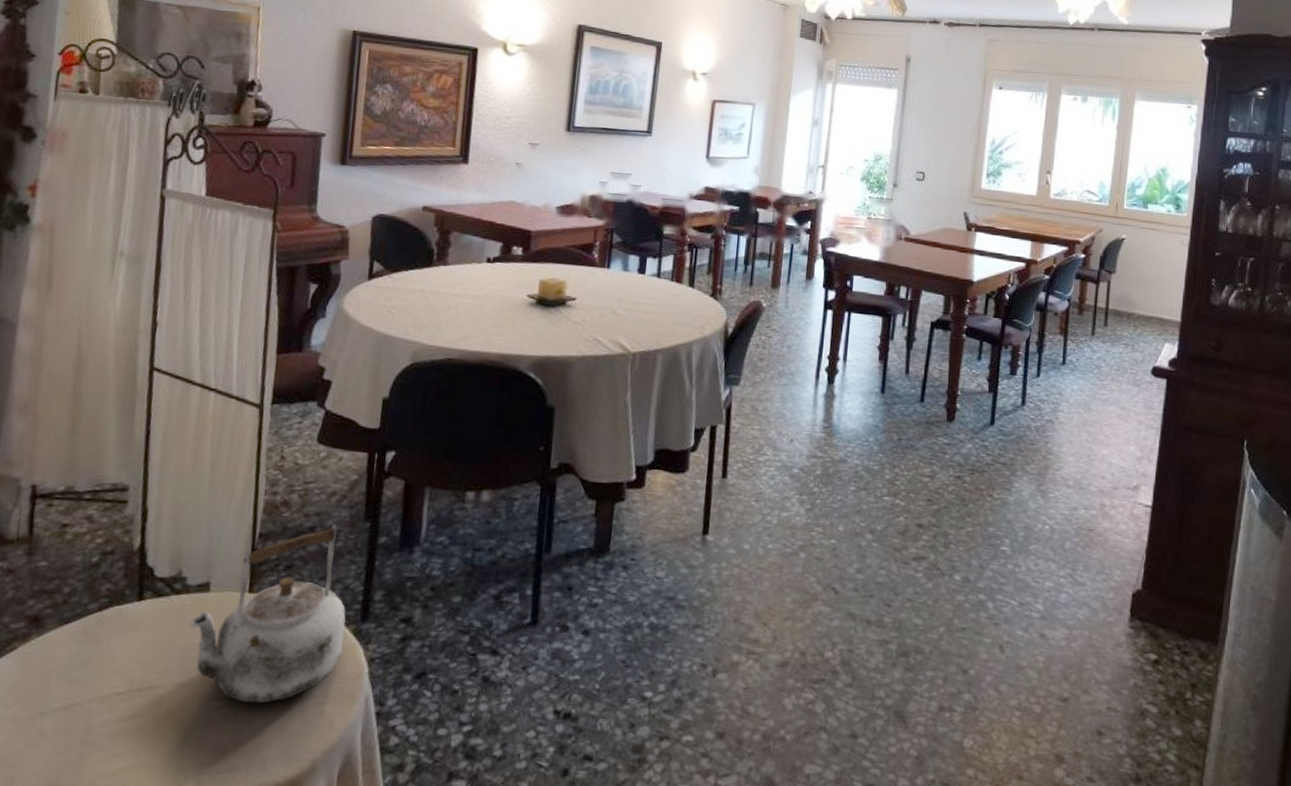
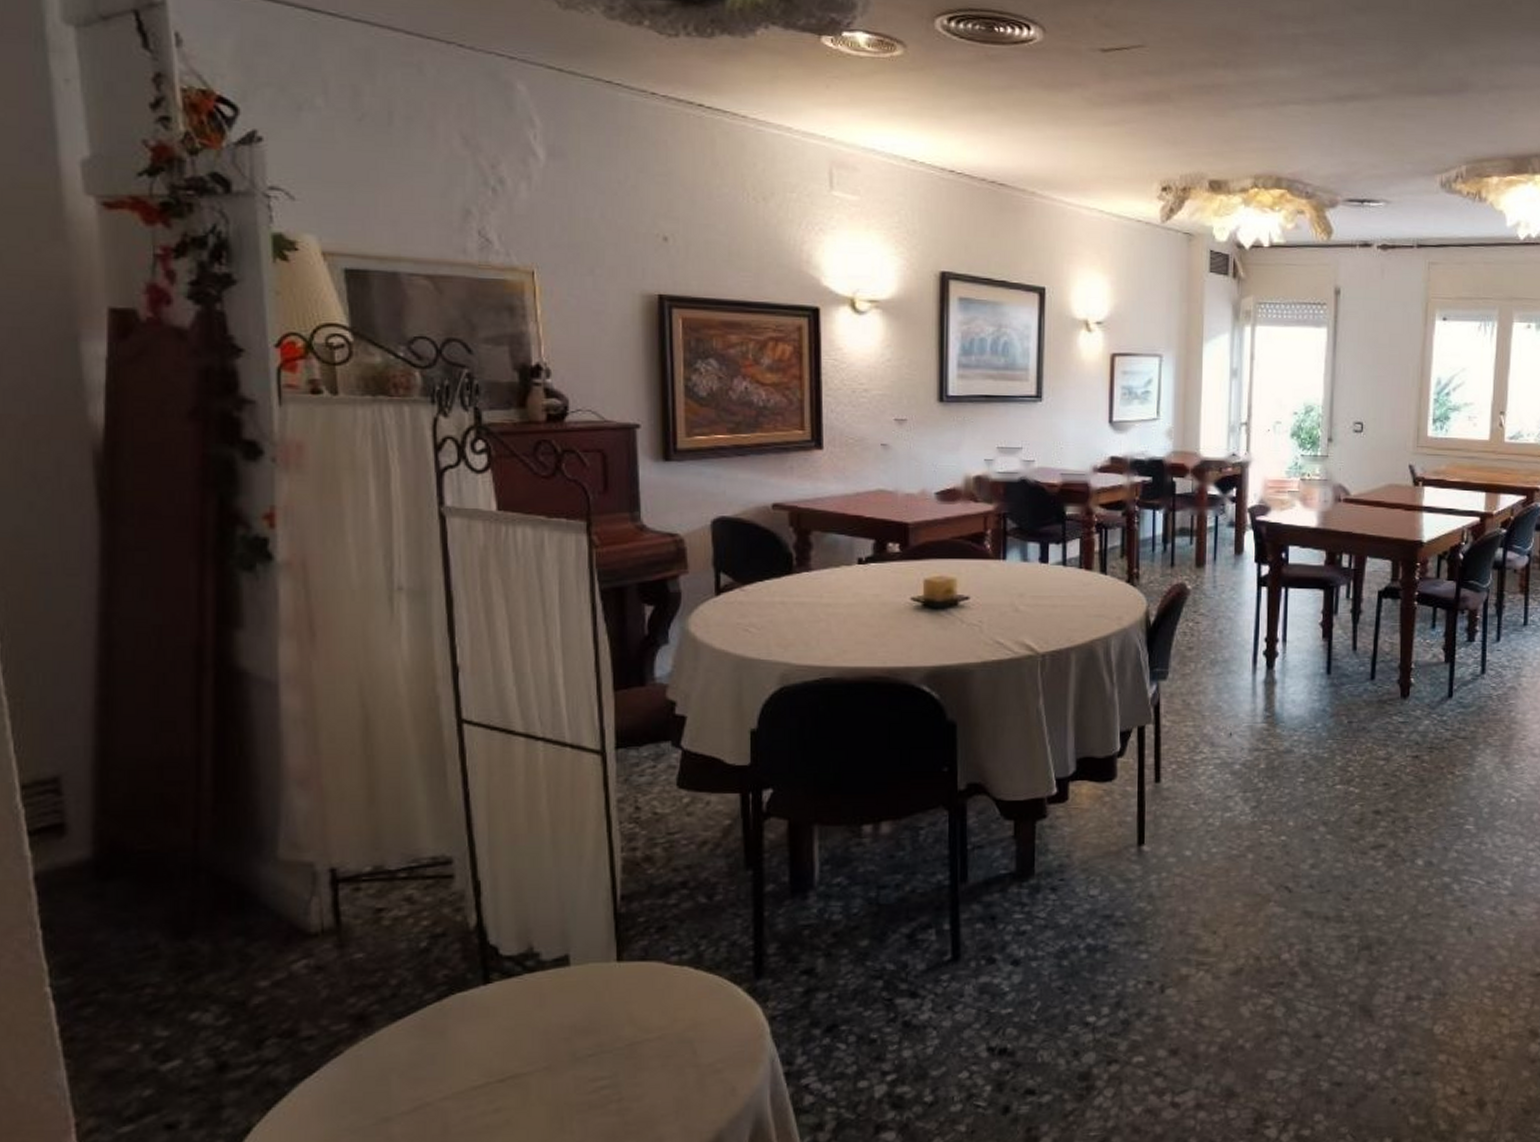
kettle: present [189,524,346,704] -> none [550,877,738,1080]

